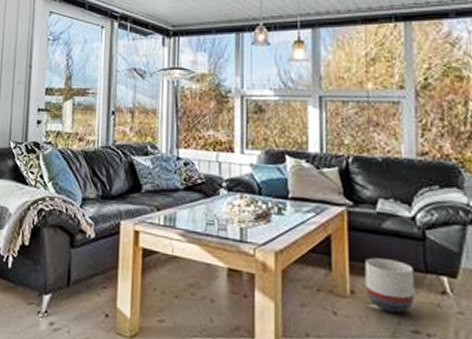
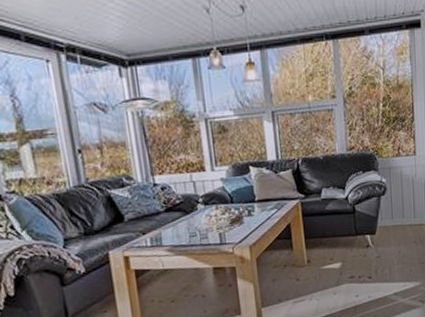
planter: present [365,257,415,314] -> none [316,231,350,269]

